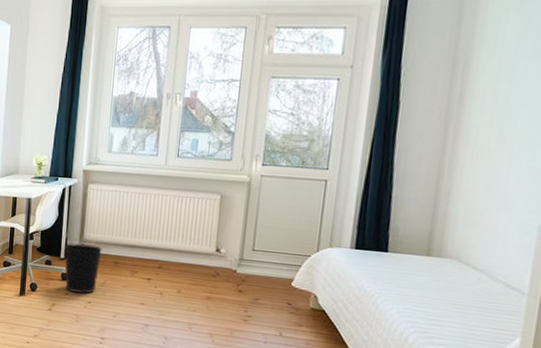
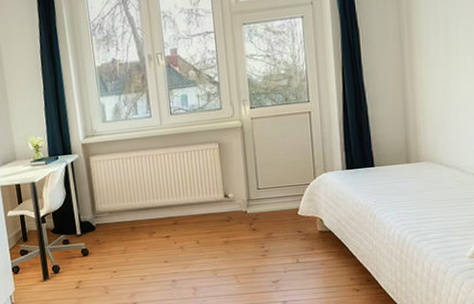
wastebasket: present [65,244,102,294] -> none [79,215,118,265]

